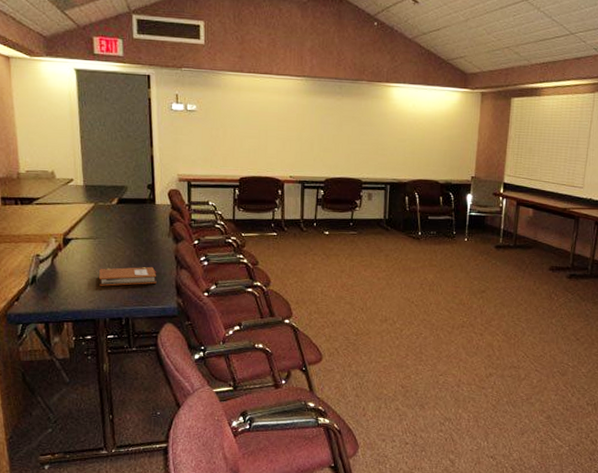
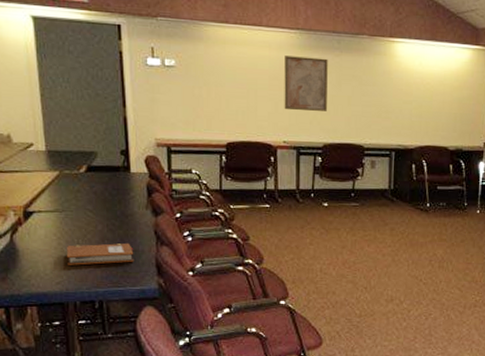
wall art: none [291,100,331,149] -> present [284,55,328,111]

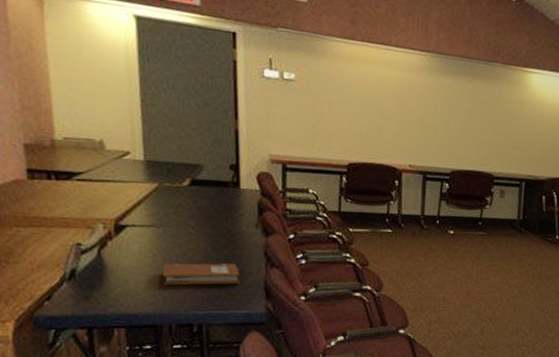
wall art: present [284,55,328,111] -> none [411,77,459,137]

